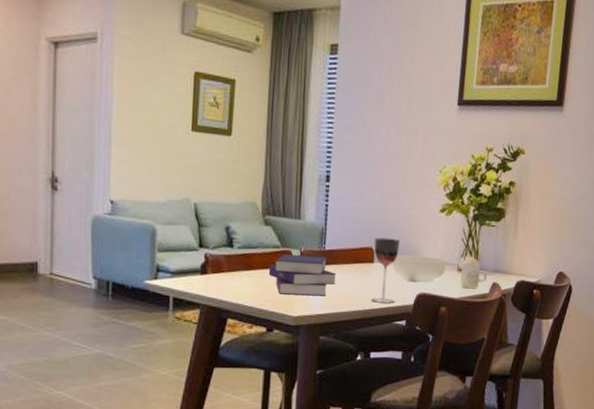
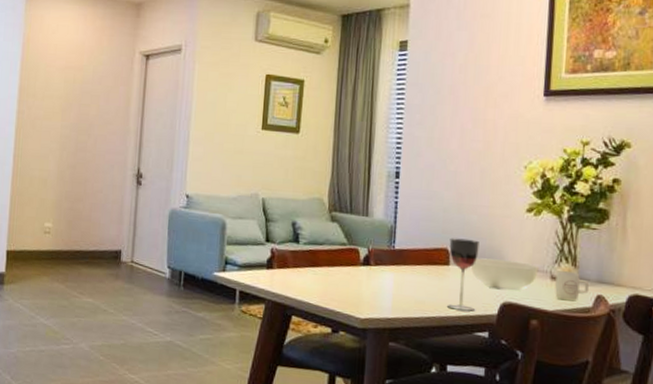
book: present [268,254,336,296] -> none [334,252,407,299]

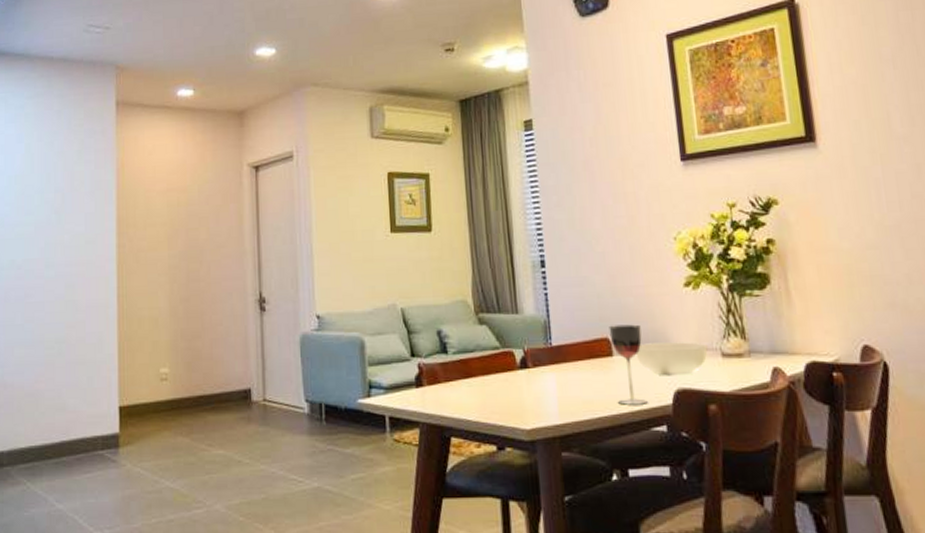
mug: present [555,271,589,302] -> none [726,346,763,379]

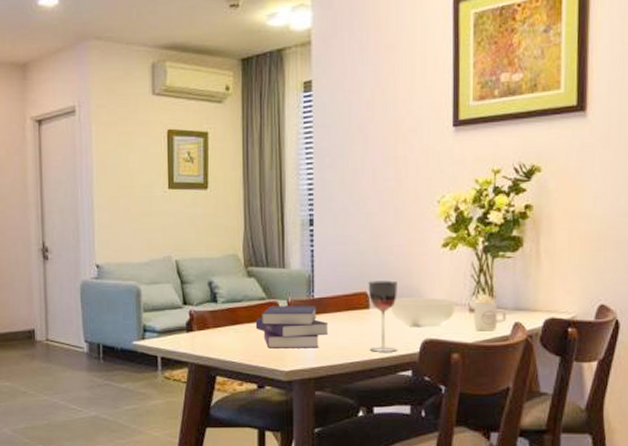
book: none [490,354,571,404] -> present [255,306,329,348]
mug: none [726,346,763,379] -> present [474,302,506,331]

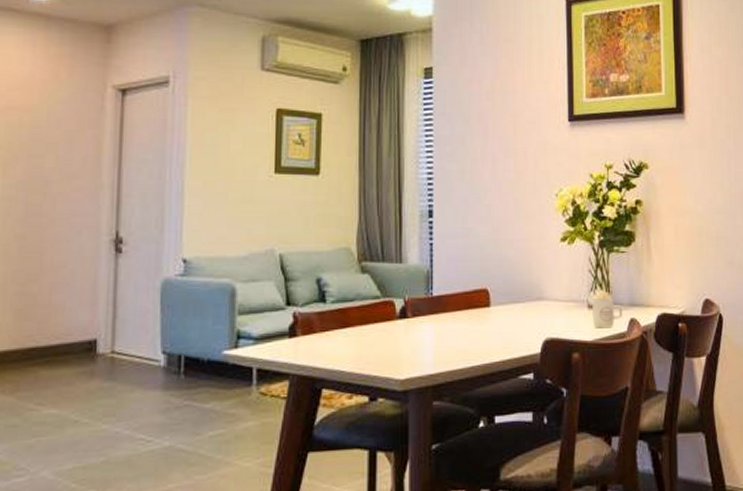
book: present [255,306,329,348] -> none [368,304,448,354]
wineglass: present [368,280,398,352] -> none [488,276,518,354]
bowl: present [390,298,457,328] -> none [511,294,576,326]

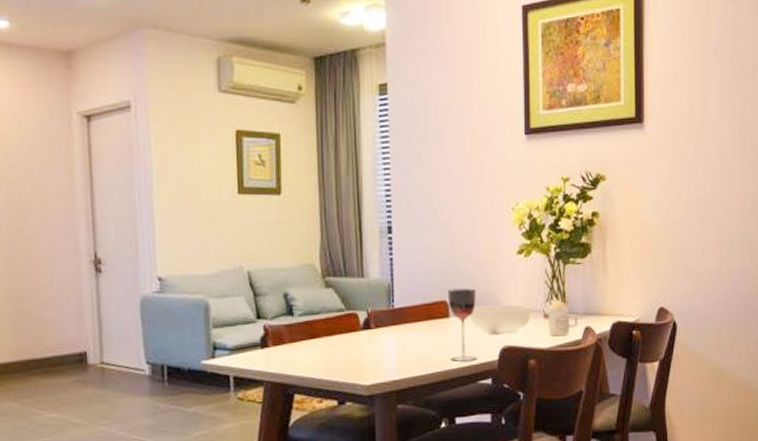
wineglass: none [488,276,518,354] -> present [447,288,477,361]
bowl: none [511,294,576,326] -> present [469,304,532,335]

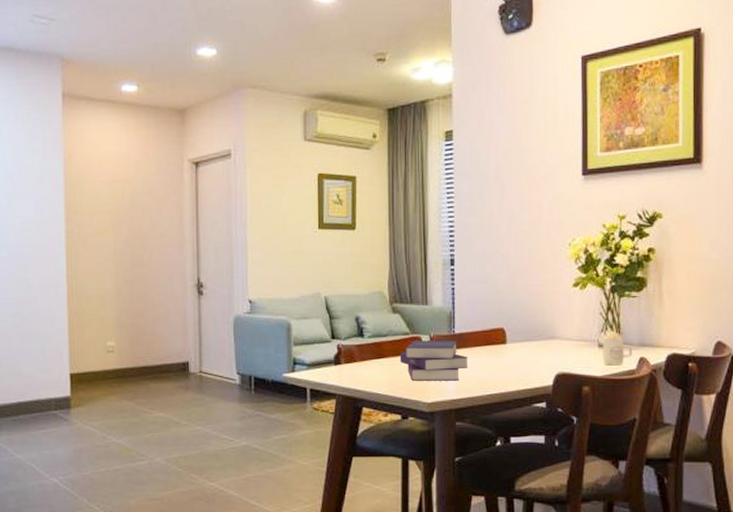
book: none [334,316,410,362] -> present [400,341,469,381]
wineglass: present [447,288,477,361] -> none [505,317,532,385]
bowl: present [469,304,532,335] -> none [526,334,587,362]

